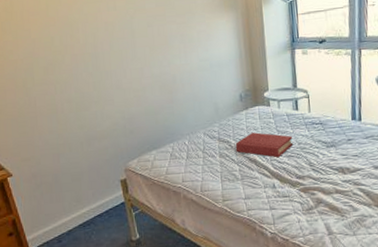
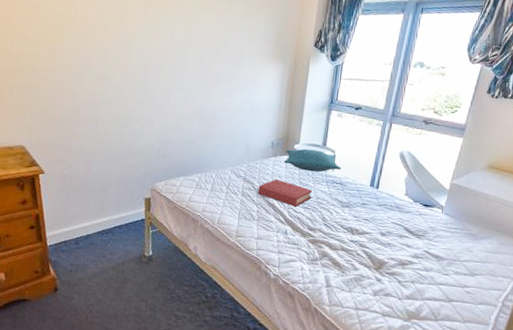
pillow: none [256,93,318,118] -> present [284,148,341,173]

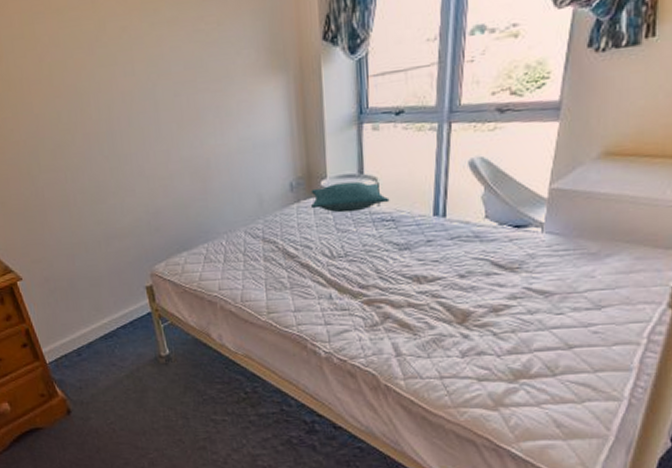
hardback book: present [257,179,313,207] -> none [283,231,356,263]

